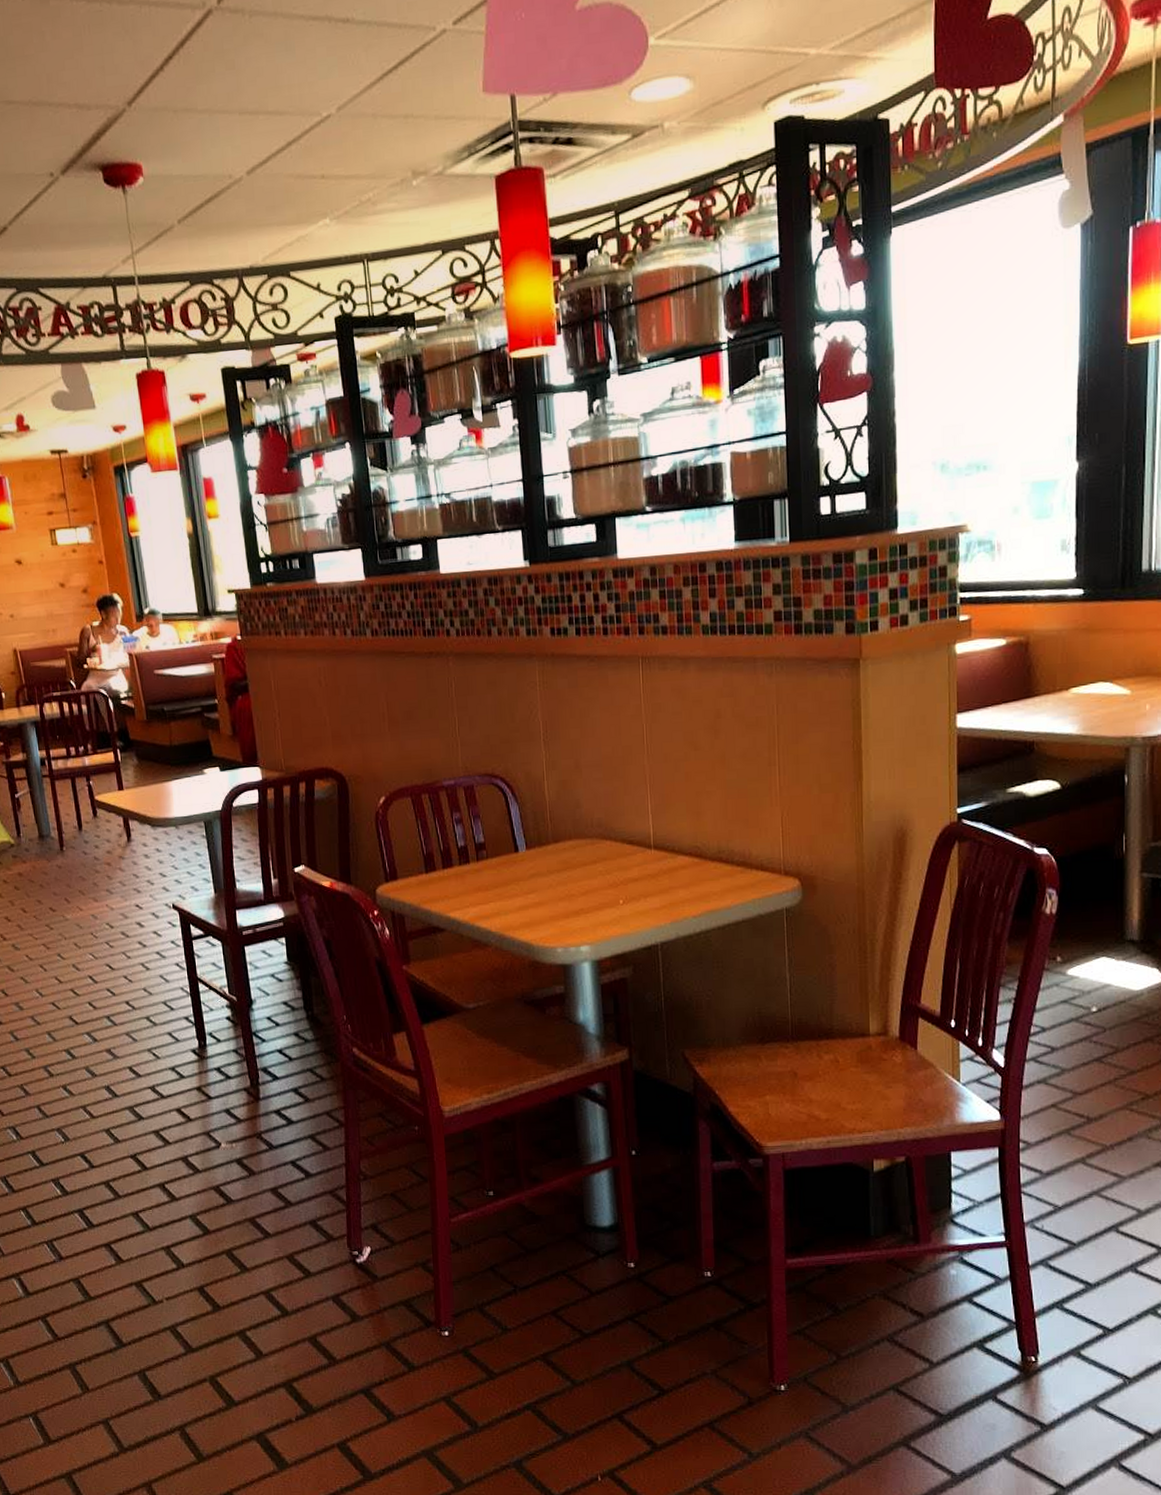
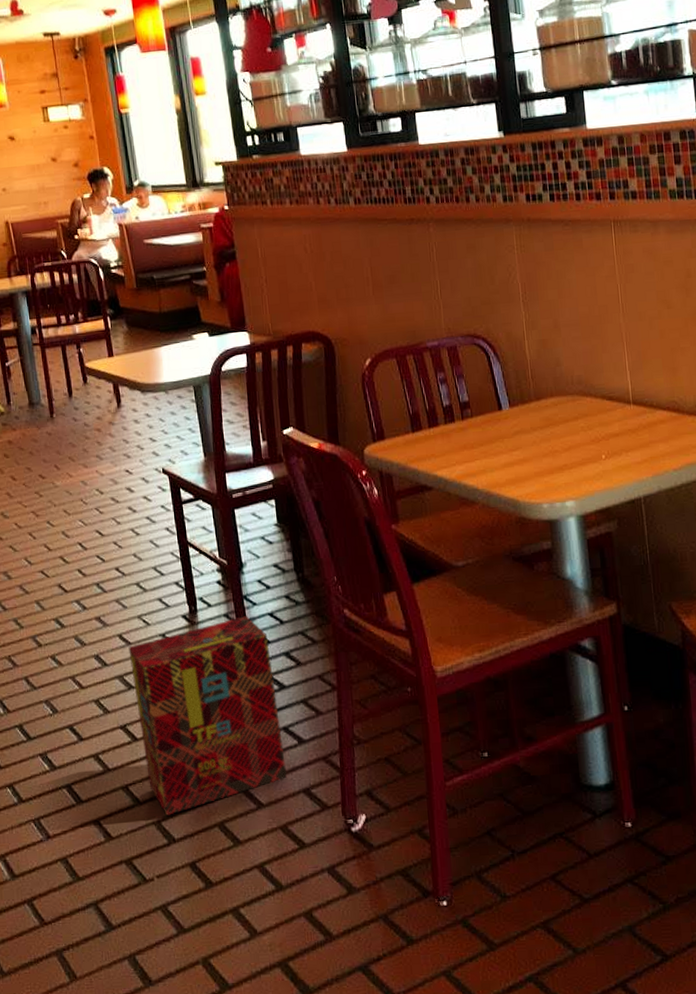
product box: none [138,1052,293,1242] -> present [128,616,287,816]

